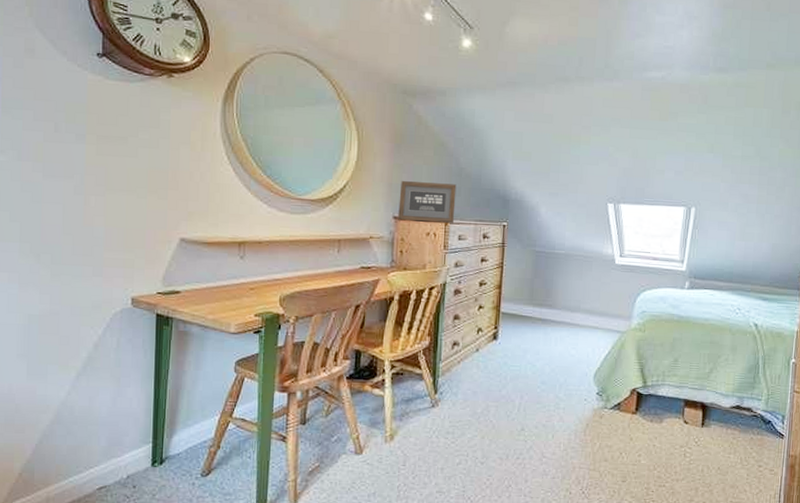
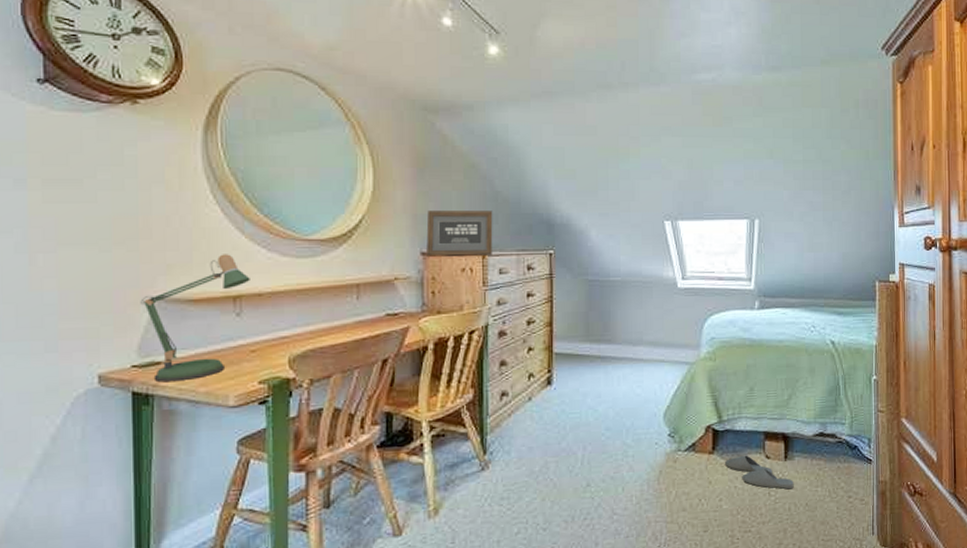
desk lamp: none [166,206,253,309] -> present [140,254,250,383]
slippers: none [646,418,709,453] -> present [725,455,794,490]

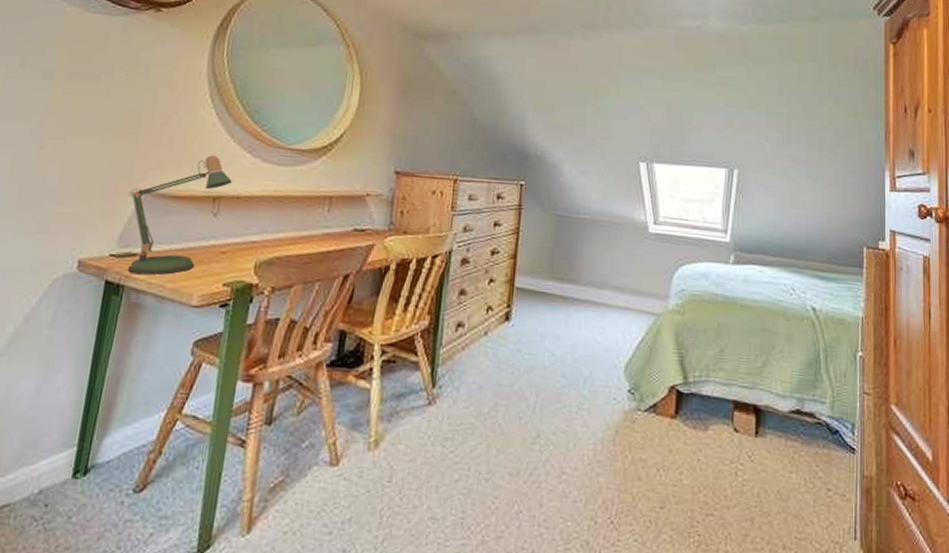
picture frame: present [426,210,493,256] -> none [400,131,469,181]
slippers: present [725,455,794,490] -> none [688,424,765,472]

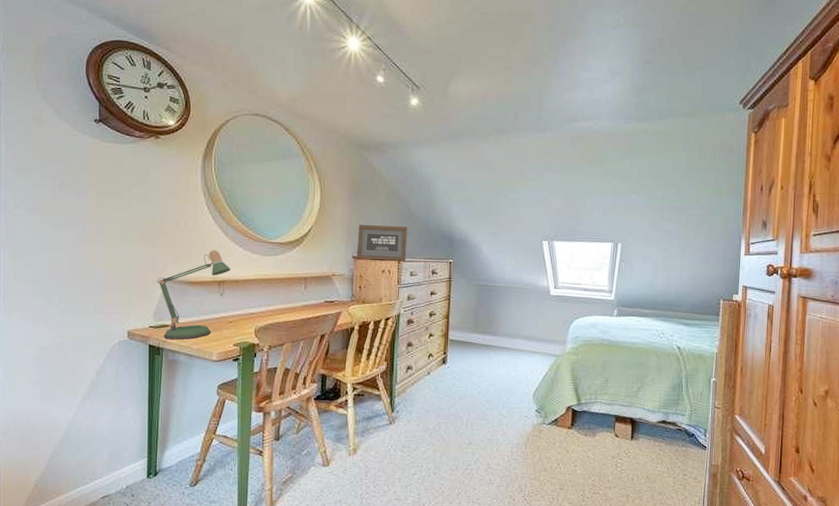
picture frame: none [400,131,469,181] -> present [357,225,408,261]

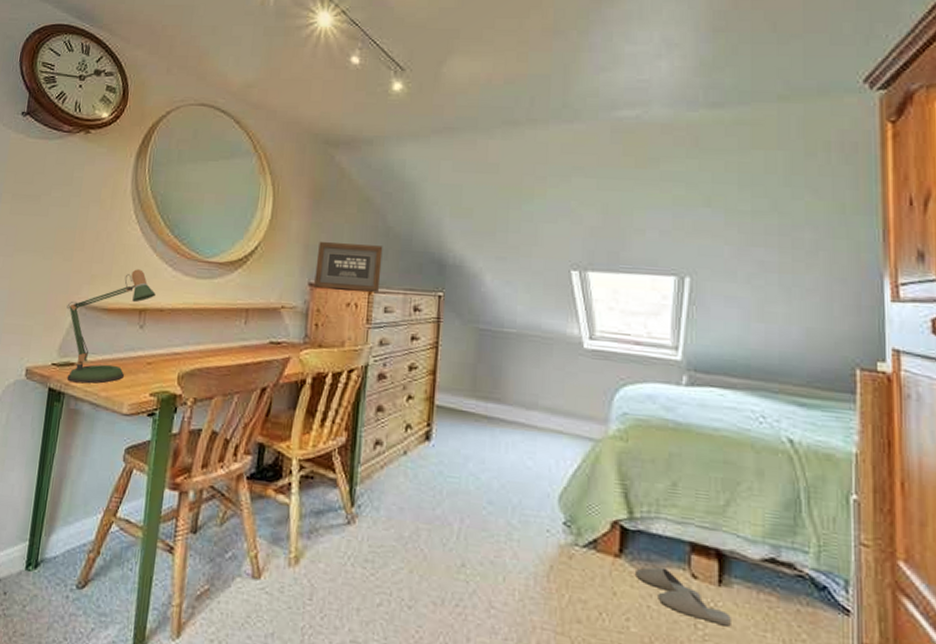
slippers: none [581,432,638,464] -> present [636,567,731,627]

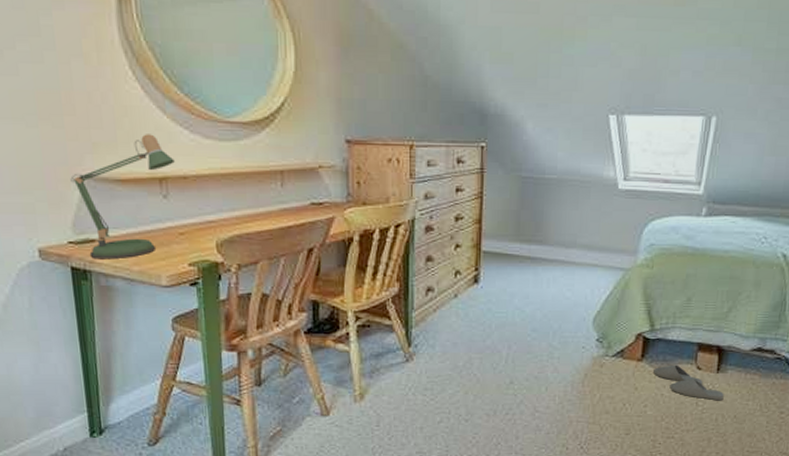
picture frame: present [314,242,383,292] -> none [351,95,422,146]

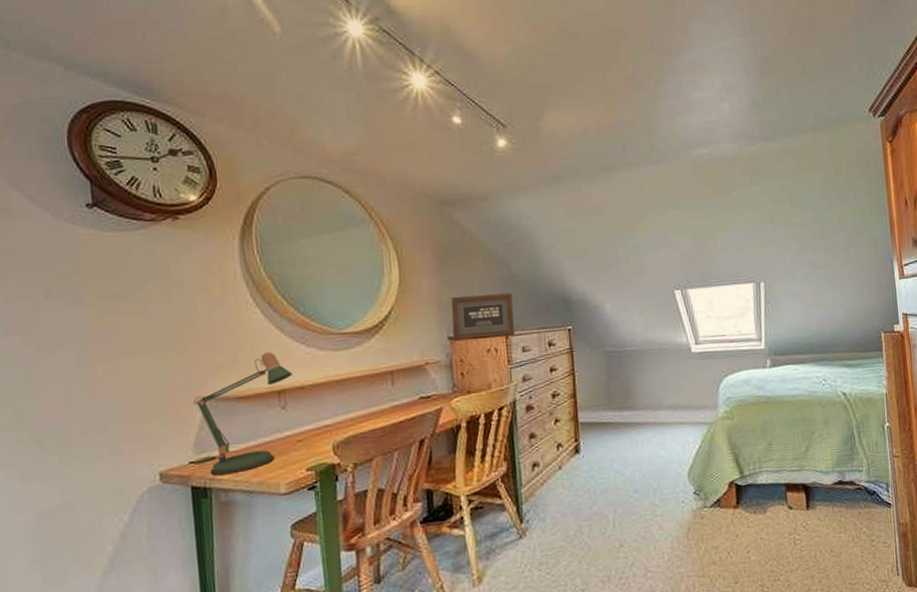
picture frame: none [351,95,422,146] -> present [451,293,515,341]
slippers: present [653,365,724,401] -> none [750,507,818,538]

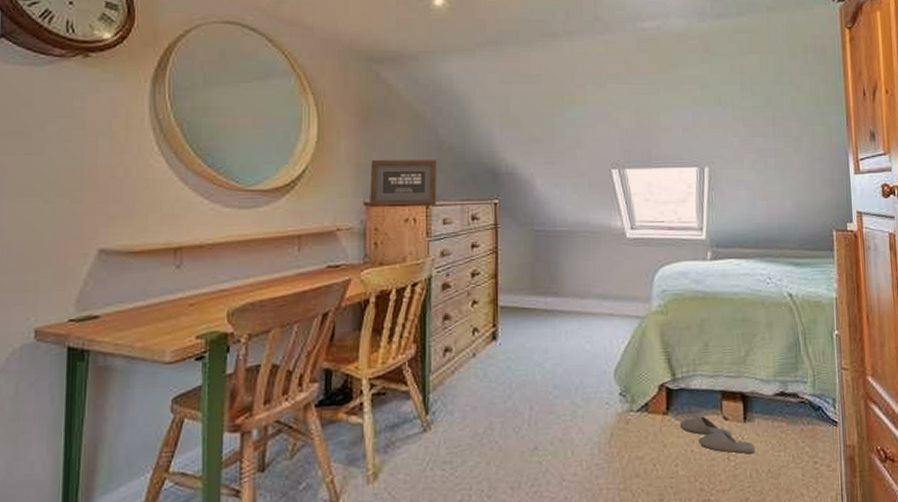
desk lamp: present [193,352,292,476] -> none [81,205,192,337]
slippers: none [750,507,818,538] -> present [680,416,755,454]

